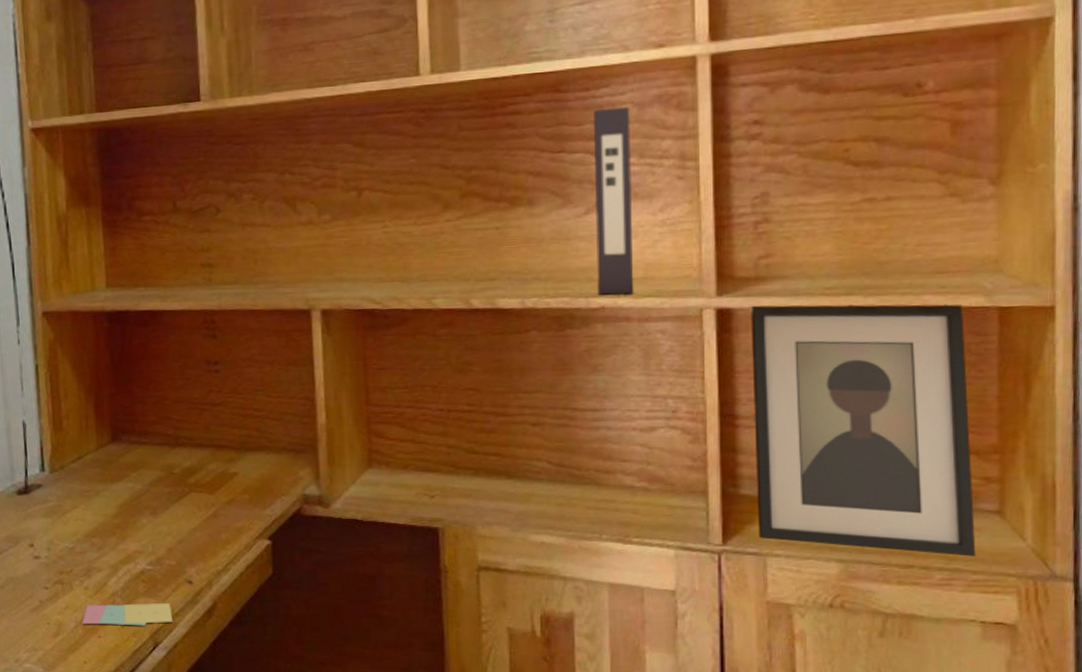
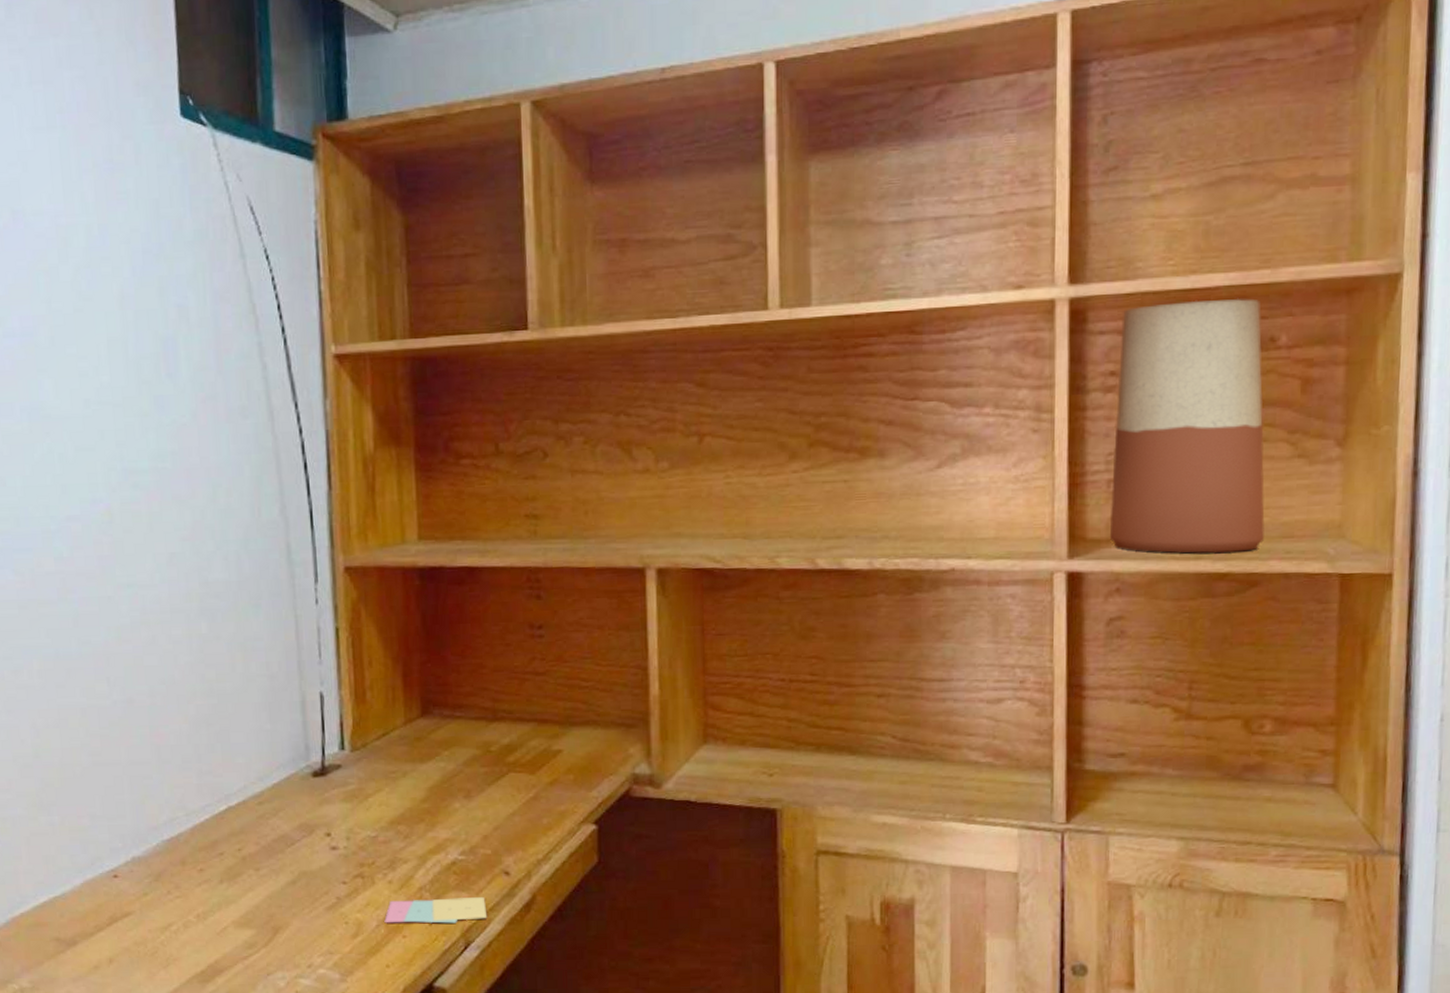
binder: present [593,107,633,295] -> none [947,353,987,556]
picture frame: present [750,304,976,557] -> none [1099,569,1311,832]
vase: none [757,47,917,290] -> present [1109,298,1265,553]

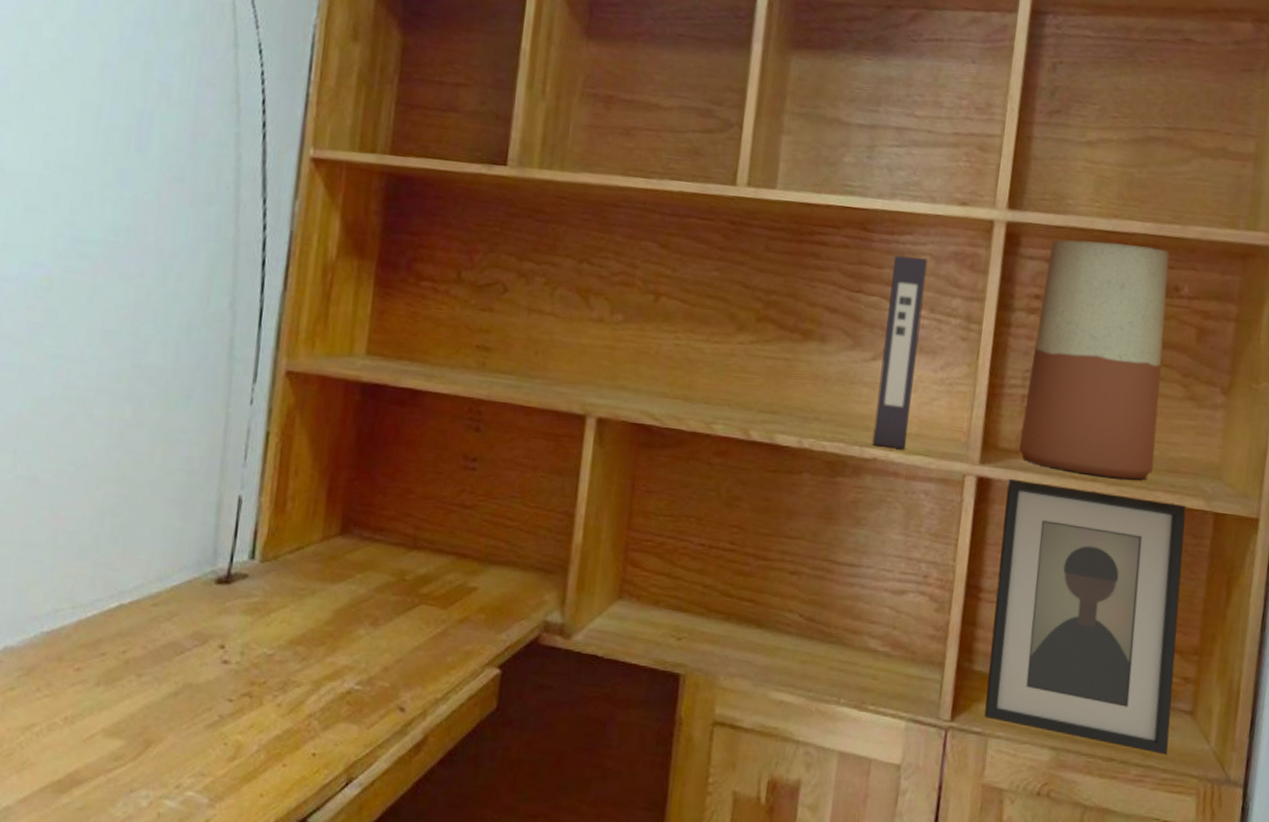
sticky notes: present [384,896,488,923] -> none [266,725,376,757]
binder: none [947,353,987,556] -> present [872,256,928,449]
picture frame: none [1099,569,1311,832] -> present [984,478,1187,755]

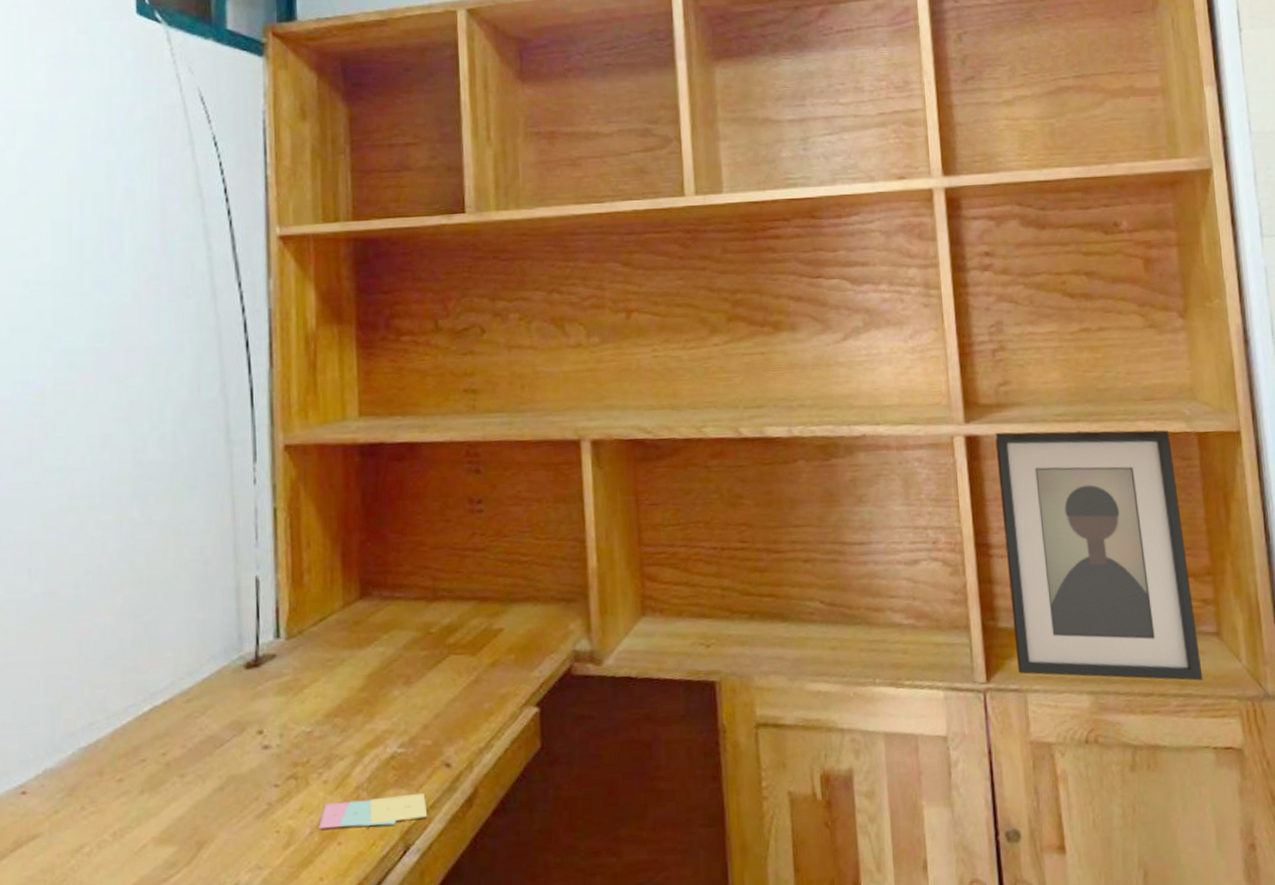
sticky notes: none [266,725,376,757] -> present [318,792,428,830]
binder: present [872,256,928,449] -> none [846,236,891,422]
vase: present [1018,239,1170,480] -> none [989,189,1130,416]

